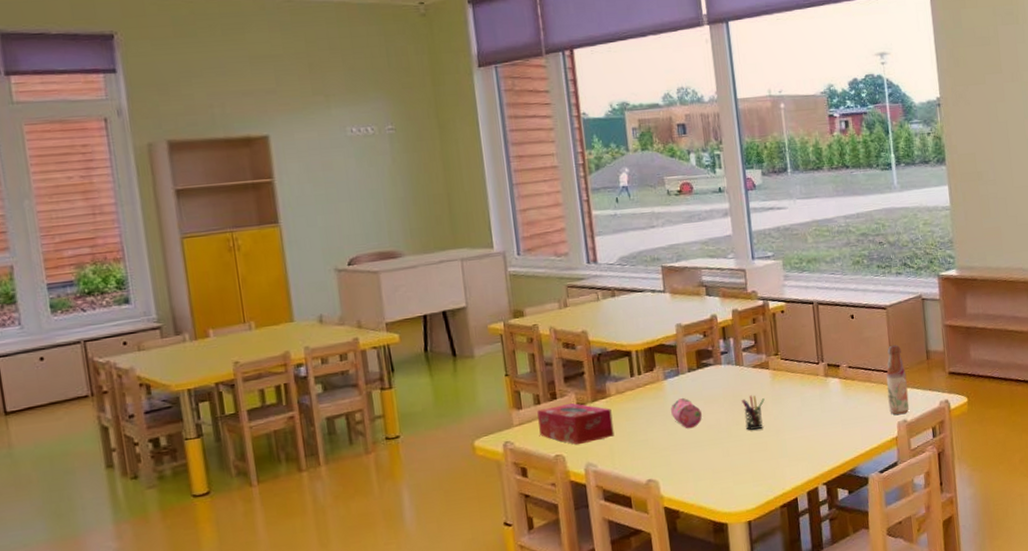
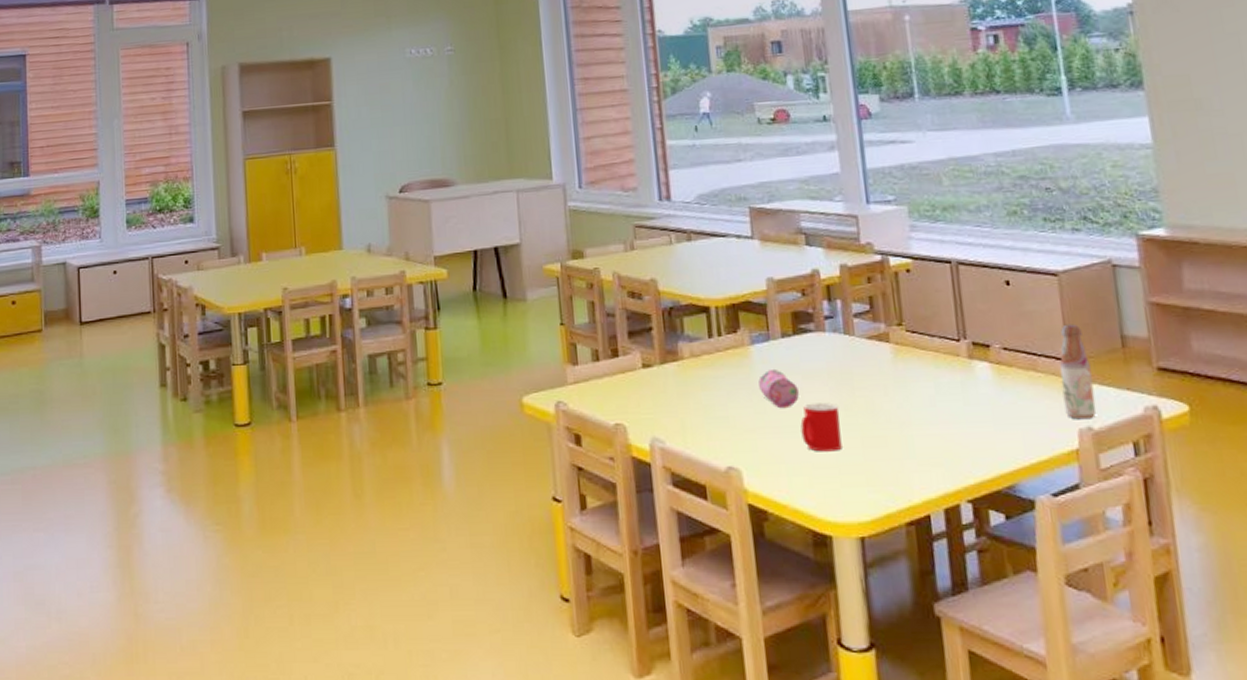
tissue box: present [537,403,615,445] -> none [595,364,687,415]
cup: none [703,421,735,460] -> present [800,403,842,452]
pen holder: present [742,395,765,430] -> none [852,374,884,418]

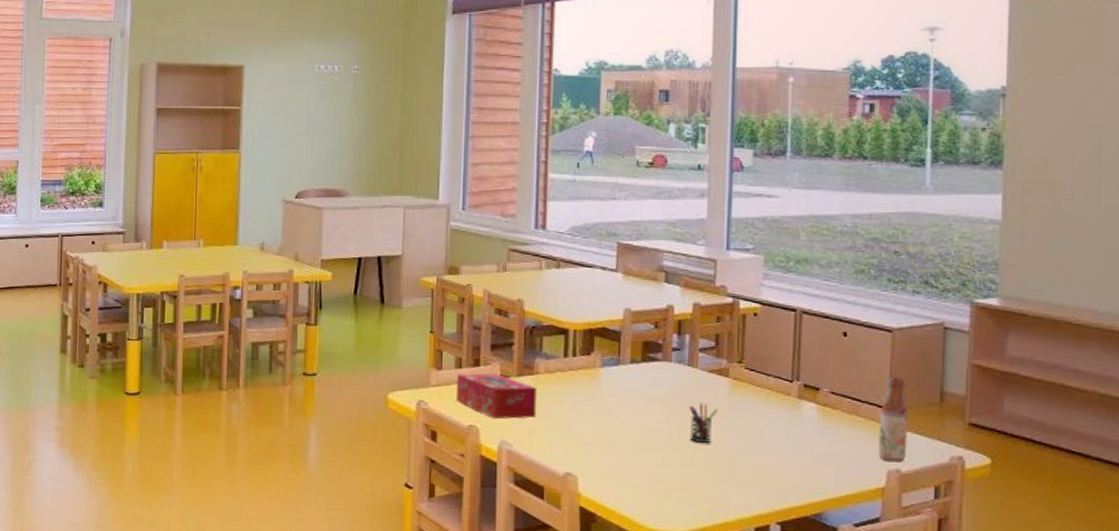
tissue box: none [595,364,687,415] -> present [457,373,537,419]
pencil case: present [758,368,799,409] -> none [604,390,639,427]
cup: present [800,403,842,452] -> none [636,424,674,469]
pen holder: none [852,374,884,418] -> present [689,403,718,443]

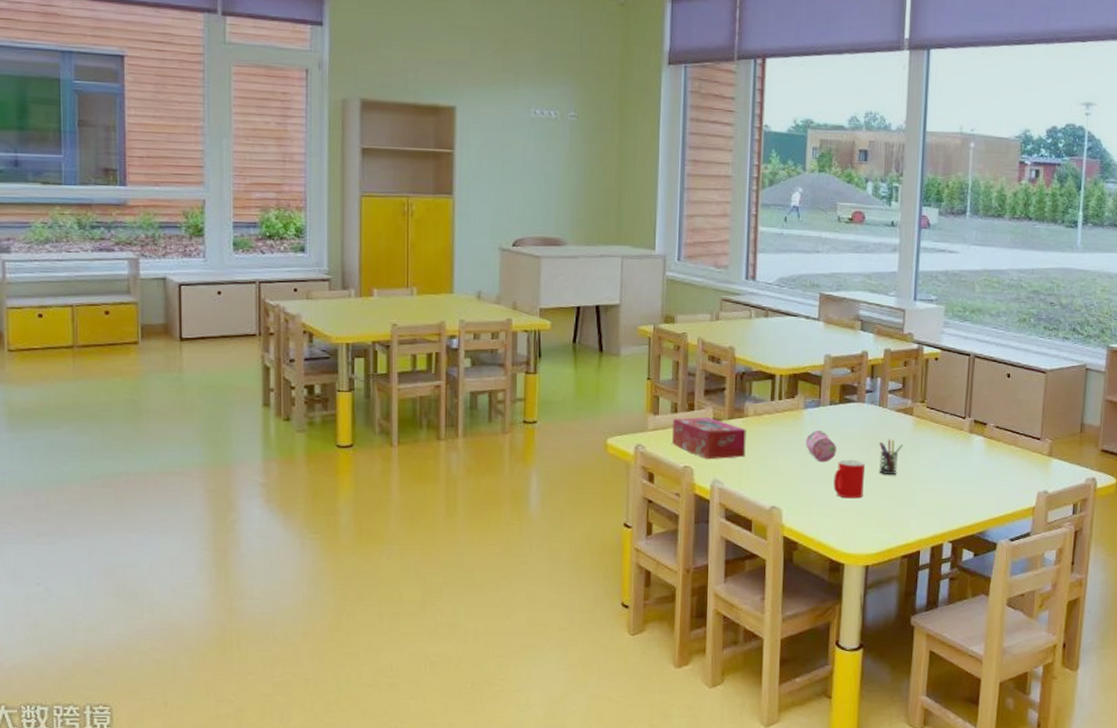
pencil case: none [604,390,639,427] -> present [806,429,836,463]
cup: none [636,424,674,469] -> present [833,459,866,499]
bottle: present [878,376,908,463] -> none [1031,411,1055,485]

